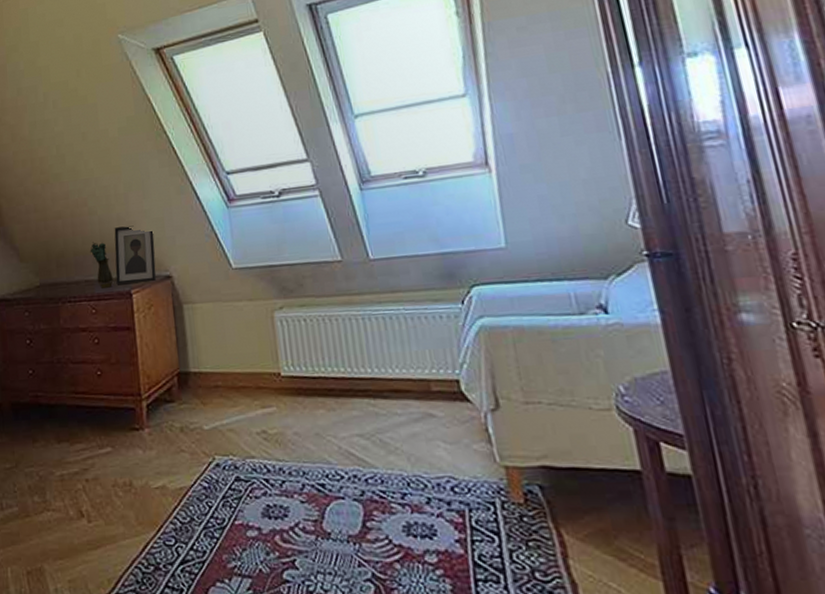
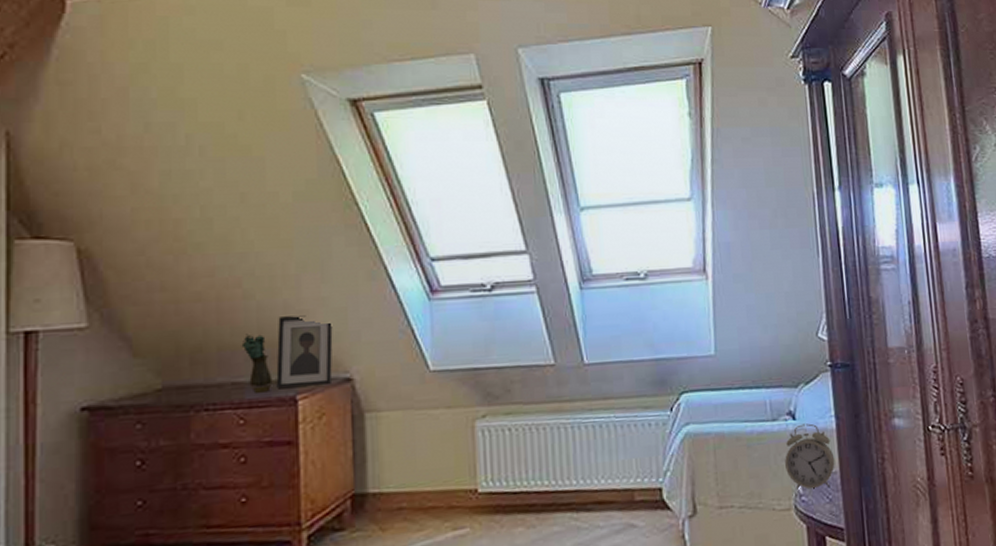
alarm clock: none [598,318,665,389] -> present [785,423,835,490]

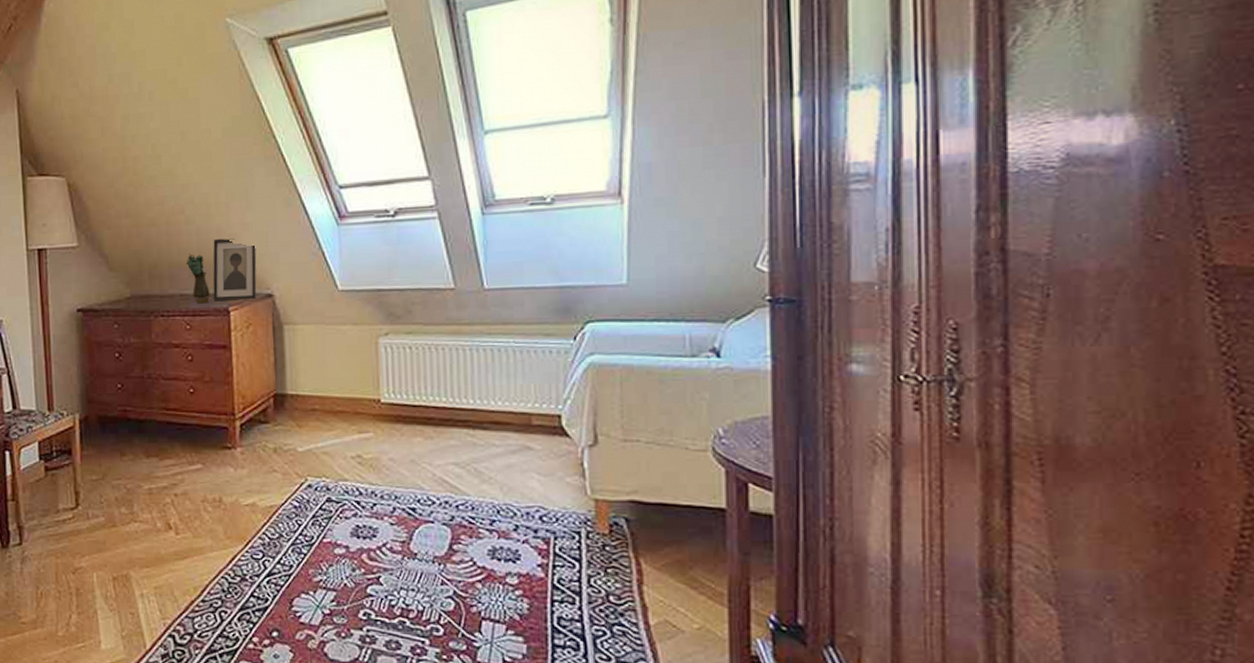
alarm clock: present [785,423,835,490] -> none [704,362,767,434]

